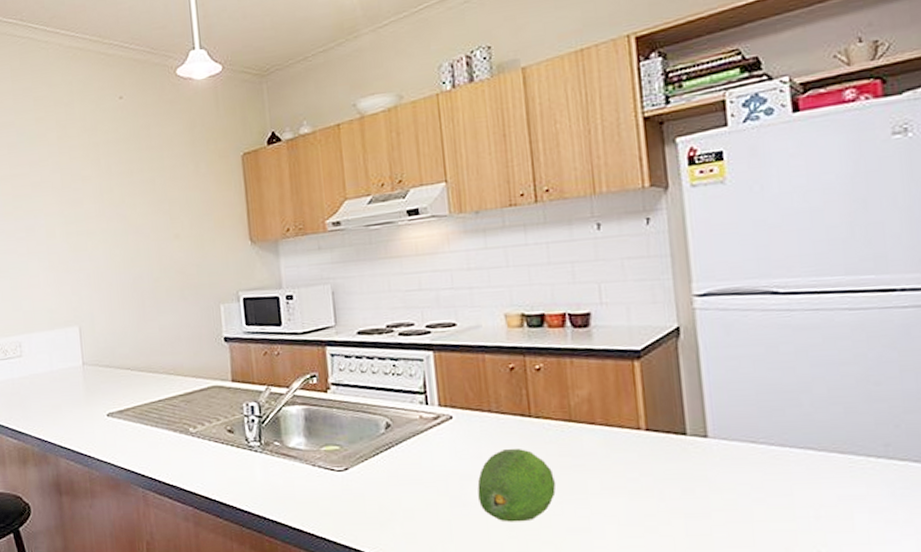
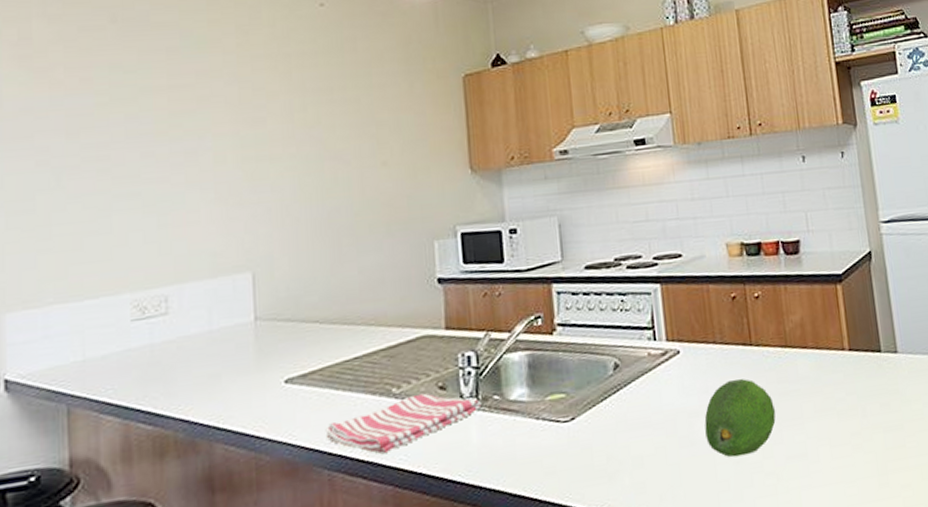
dish towel: none [138,434,264,481] -> present [325,393,482,455]

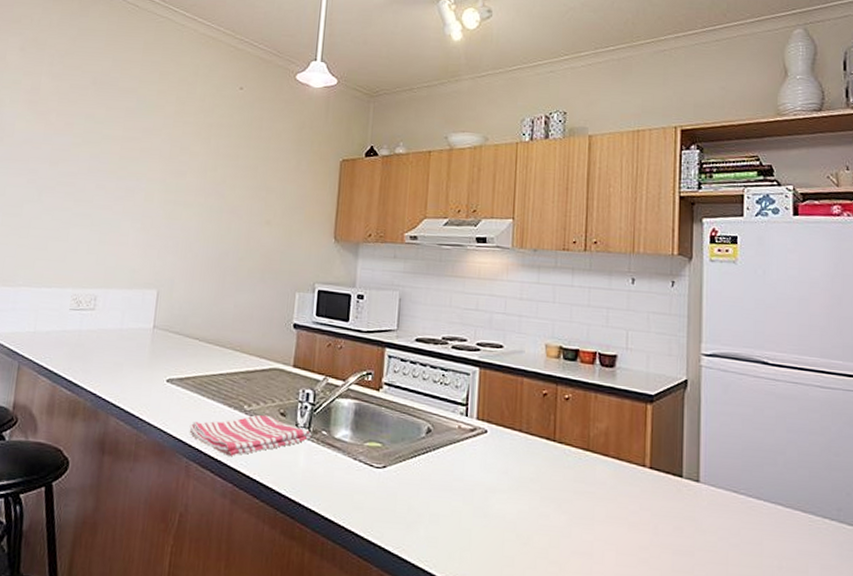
fruit: present [704,379,776,457] -> none [499,468,569,540]

